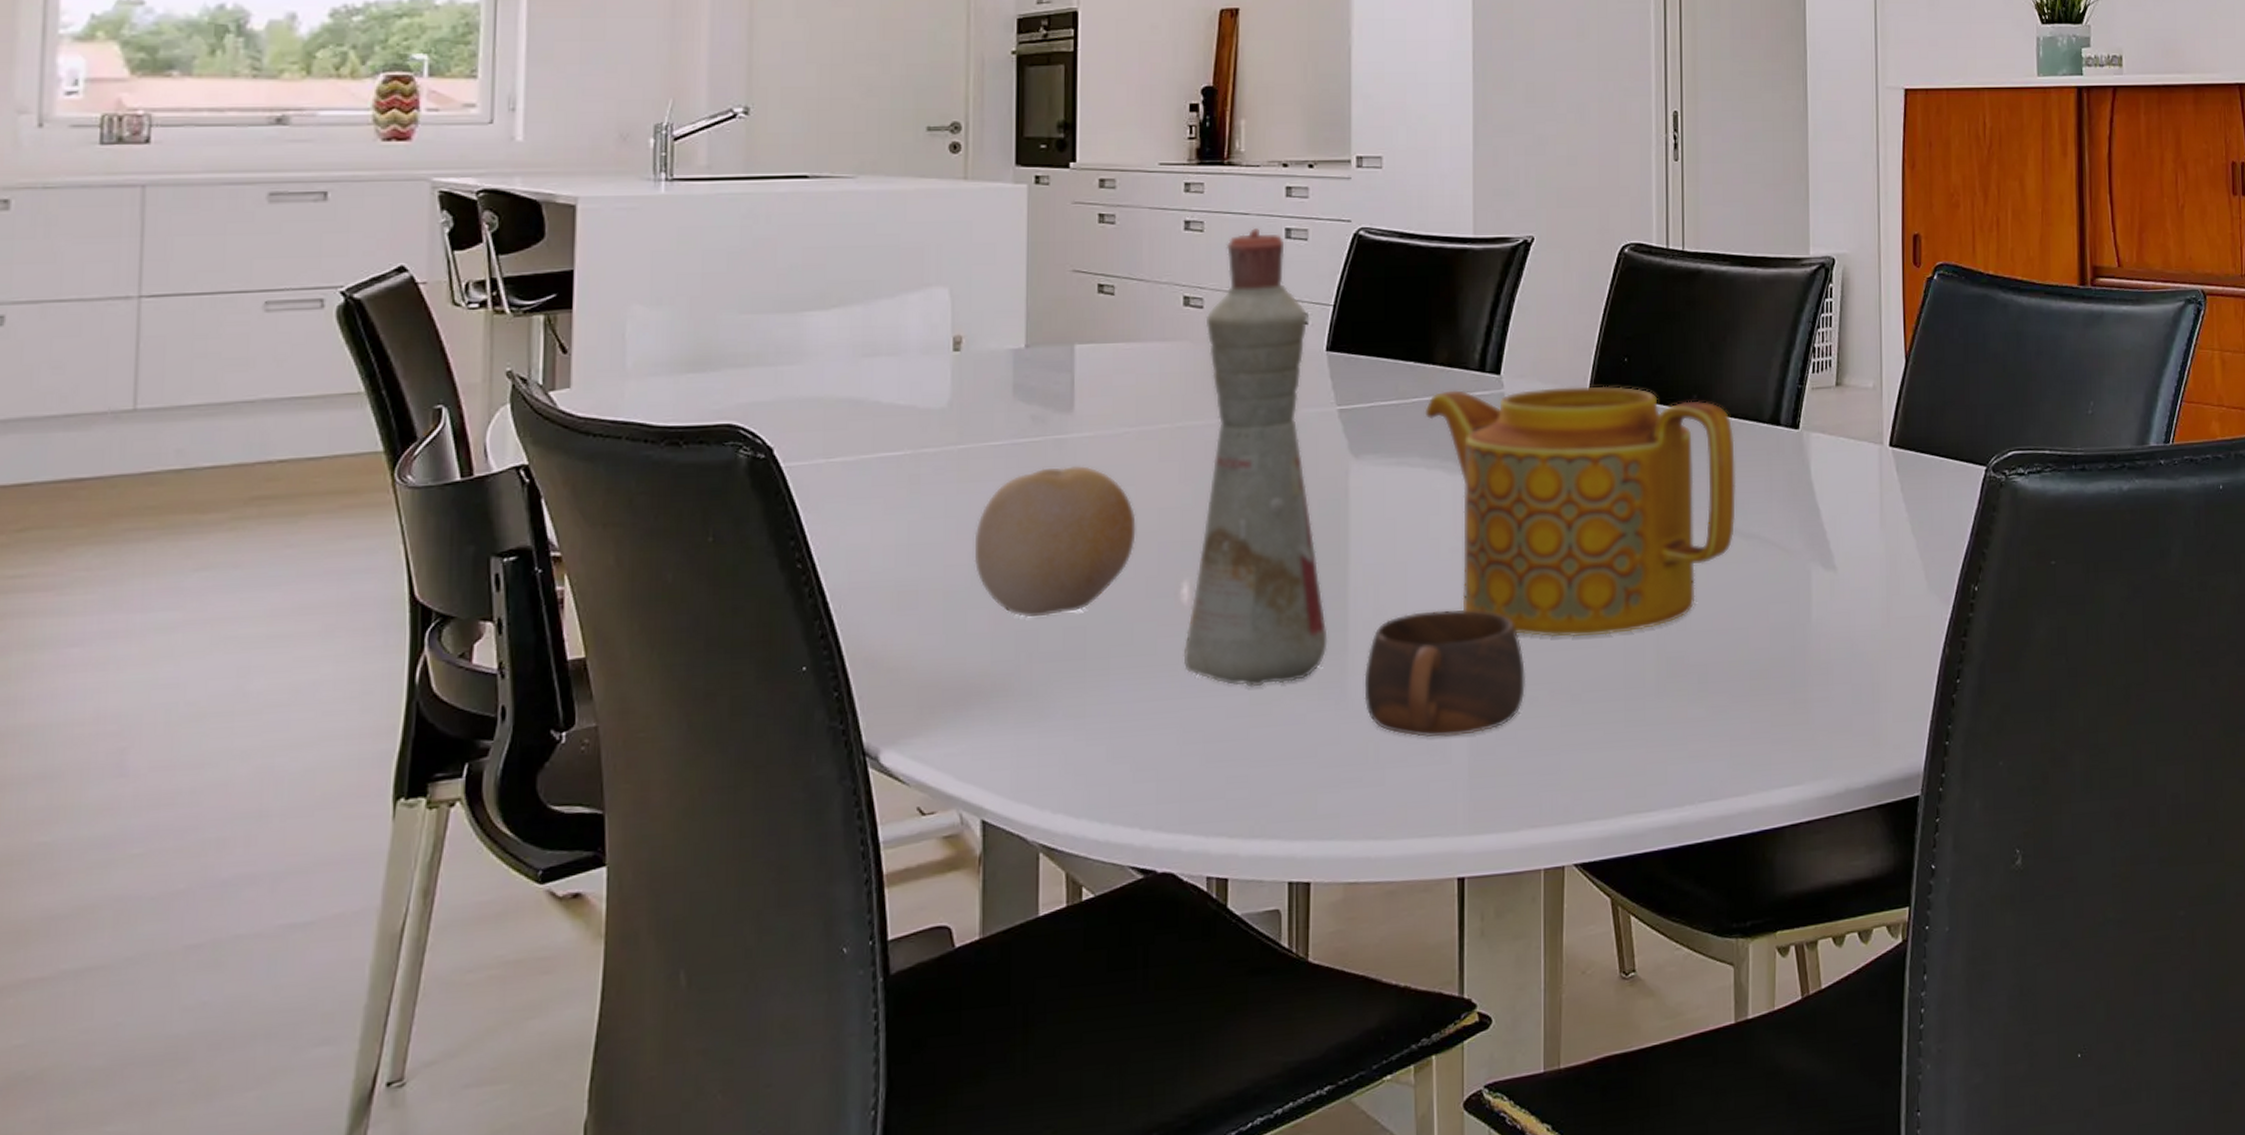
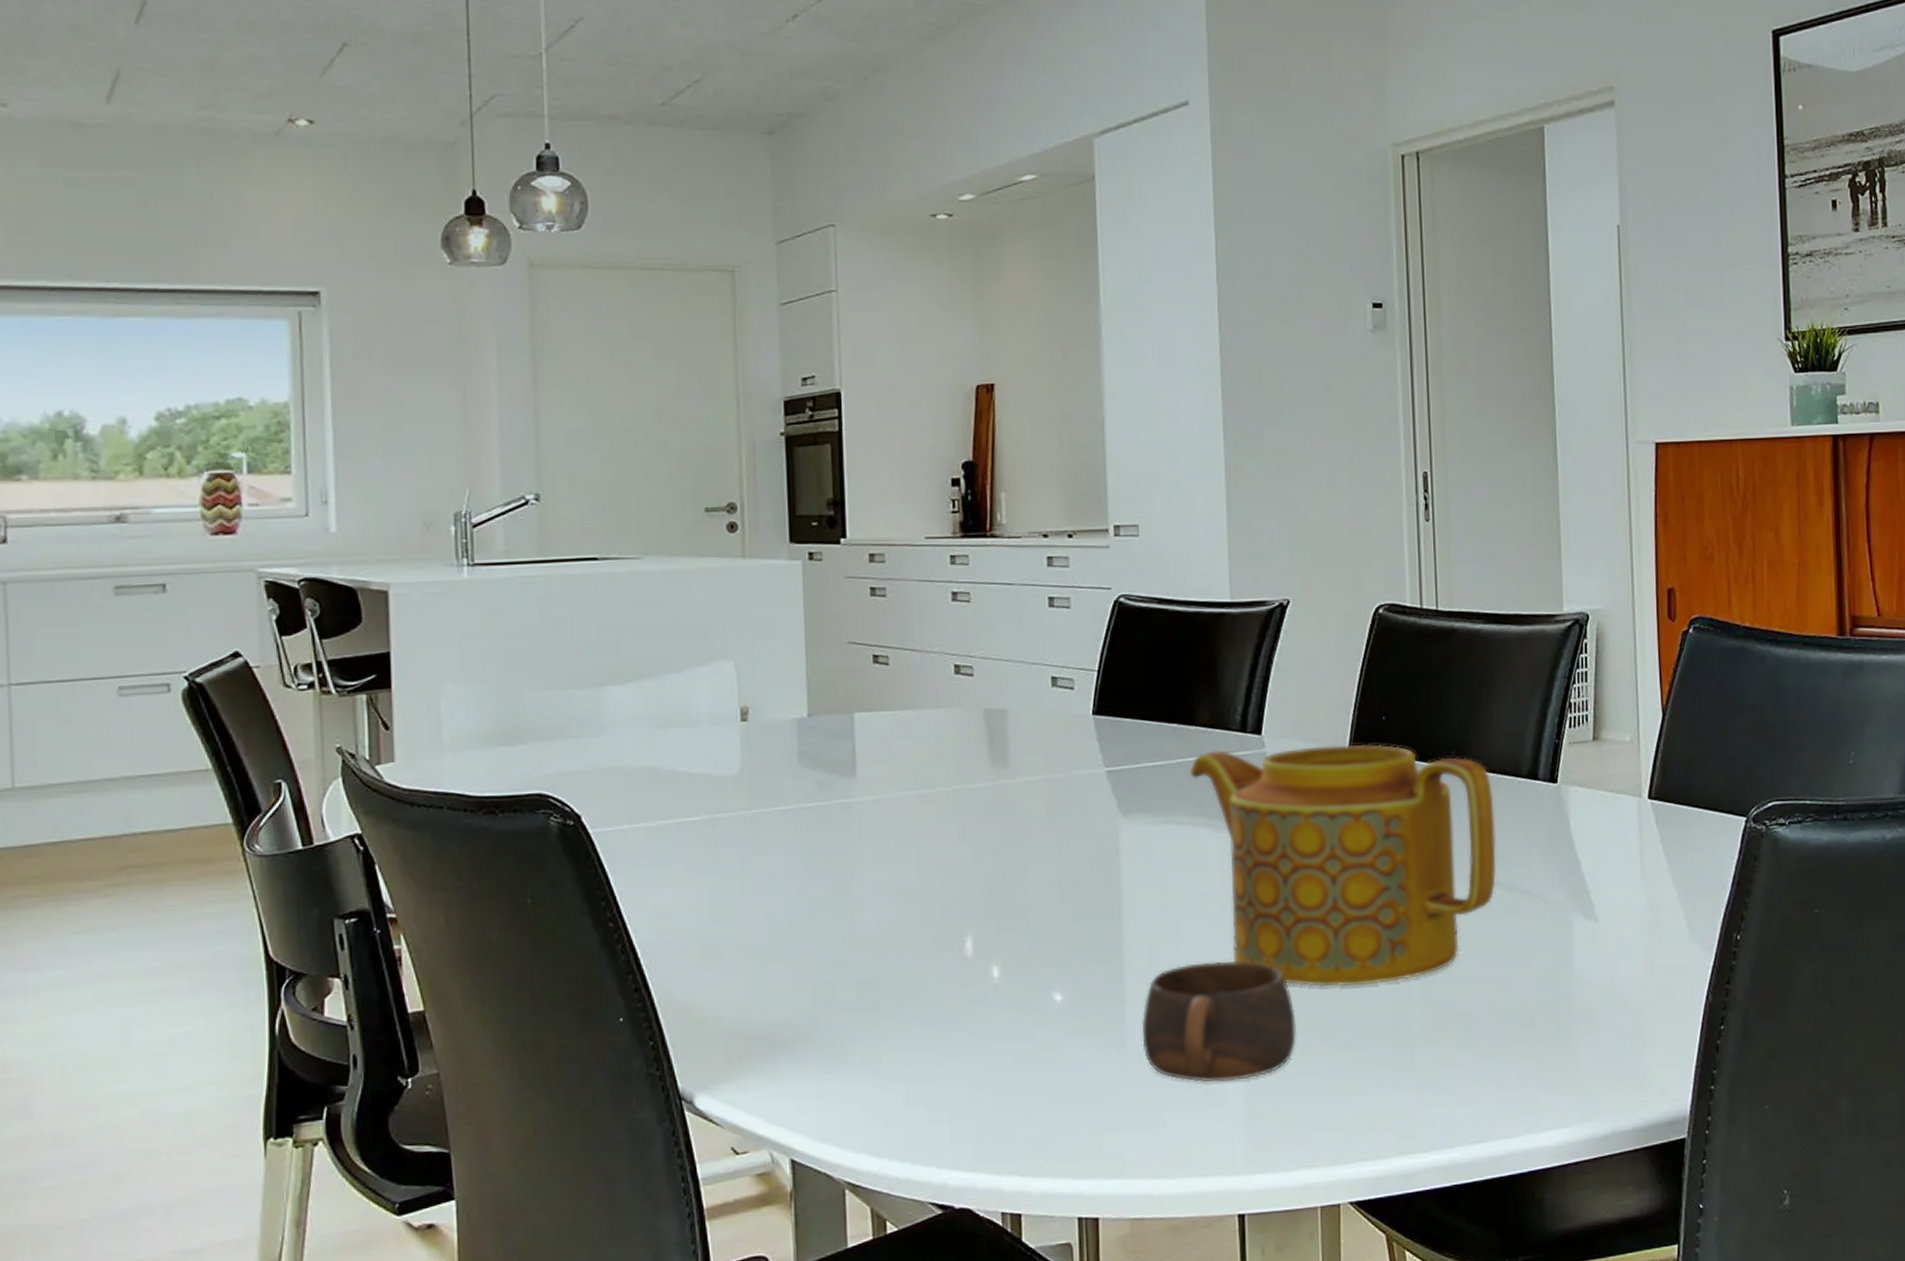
fruit: present [974,466,1136,618] -> none [770,828,920,972]
bottle: present [1183,227,1328,688] -> none [970,597,1106,1036]

